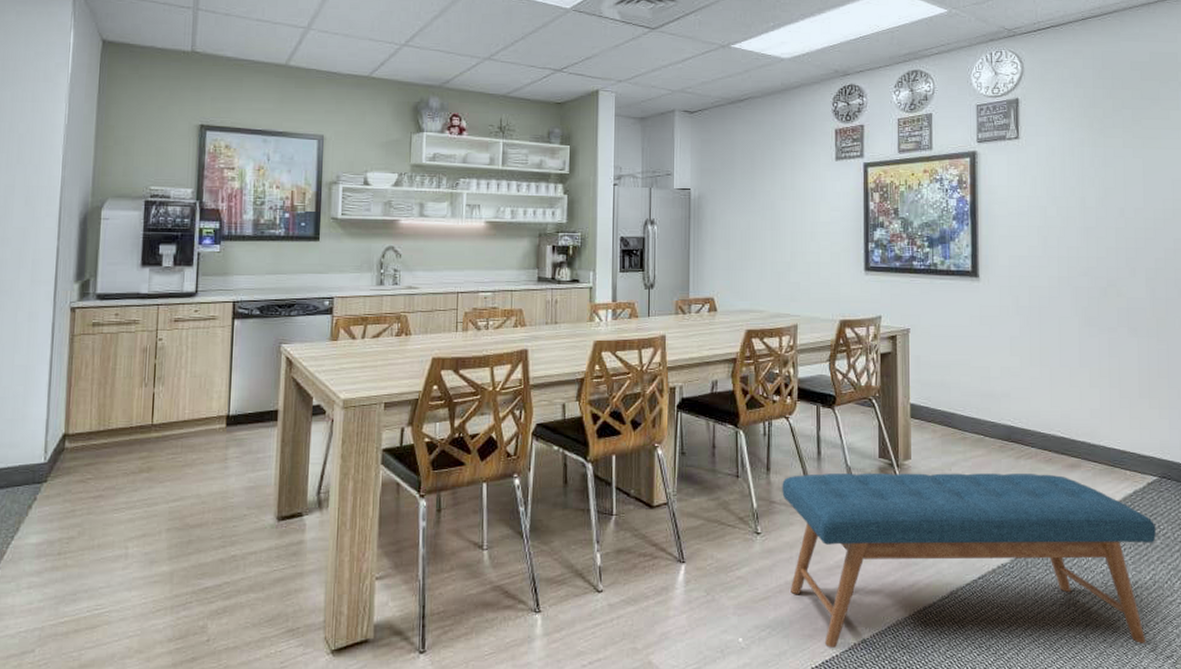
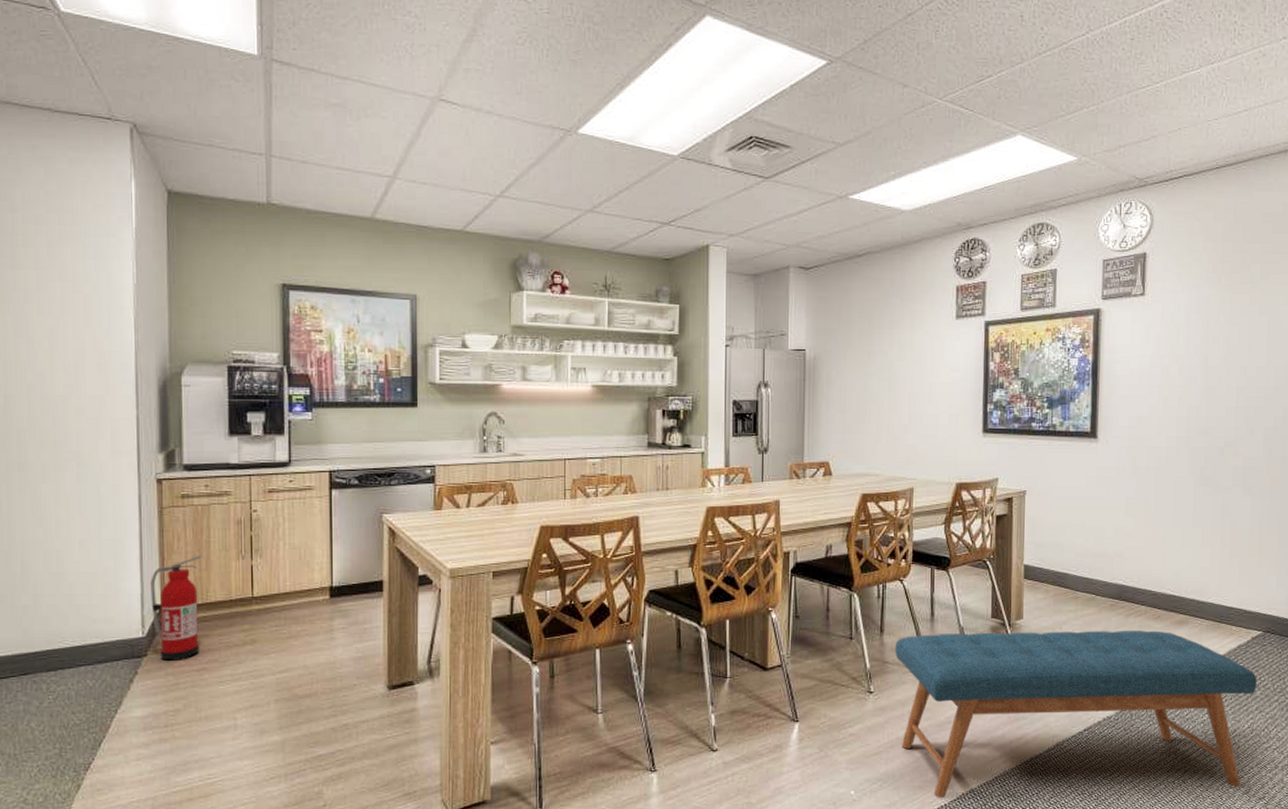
fire extinguisher: none [55,382,107,487] -> present [150,555,201,661]

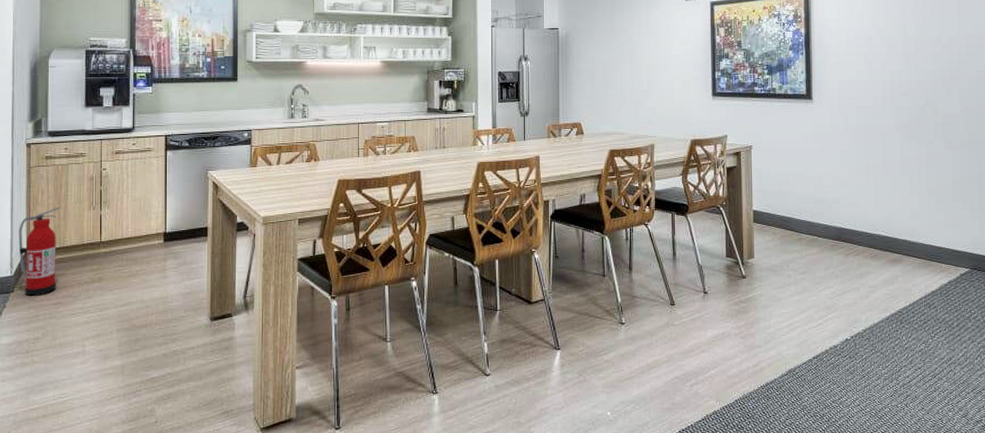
bench: present [895,630,1257,798] -> none [643,268,968,419]

